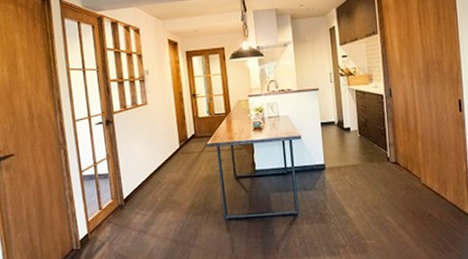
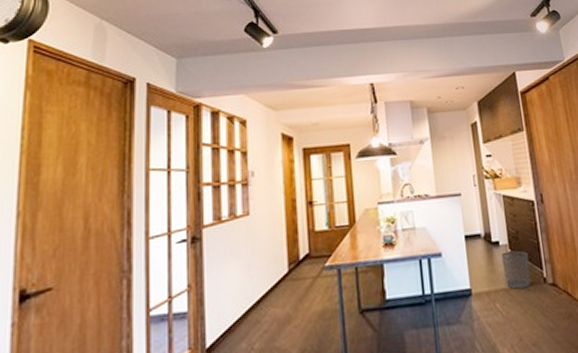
waste bin: none [351,135,376,166] -> present [501,250,531,289]

